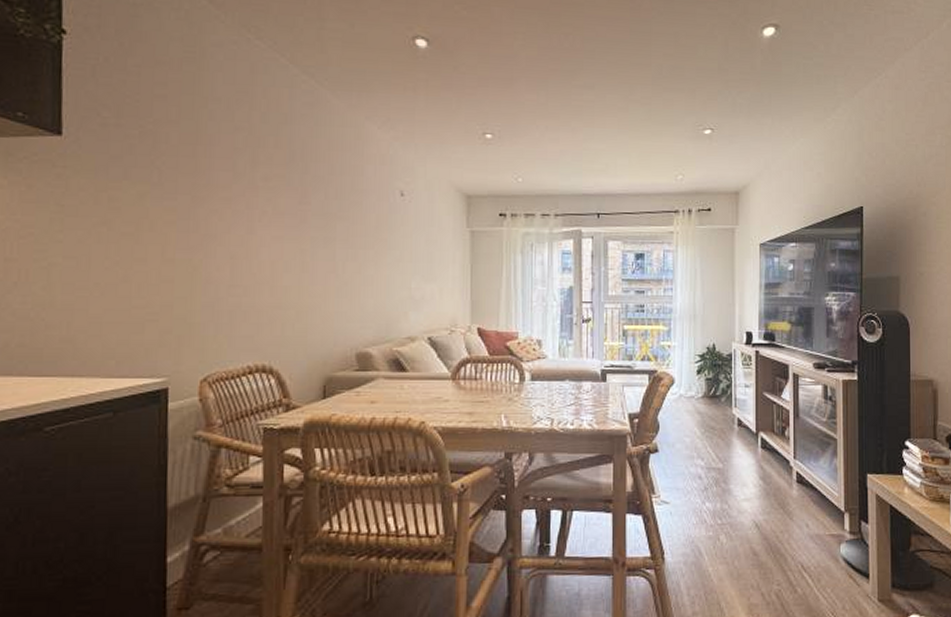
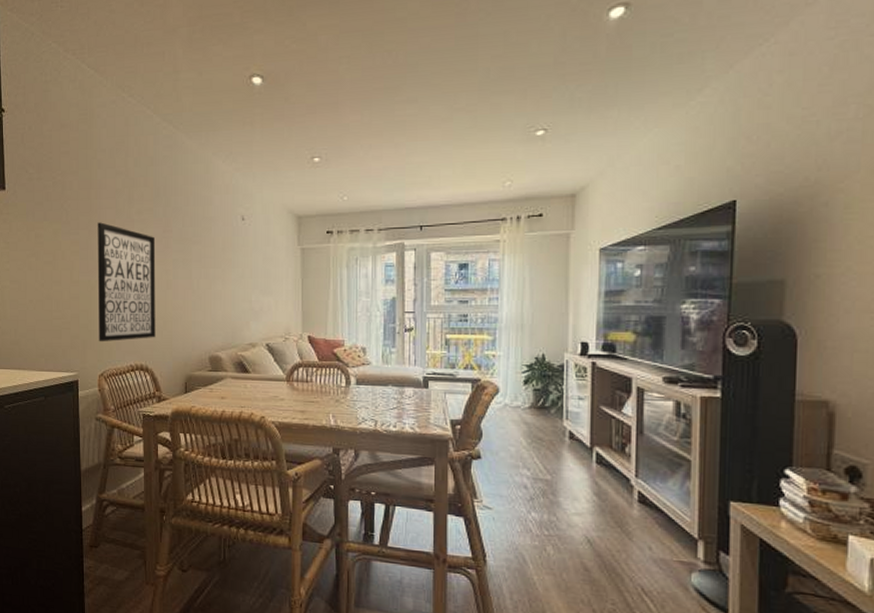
wall art: none [202,187,288,338] -> present [97,222,156,342]

